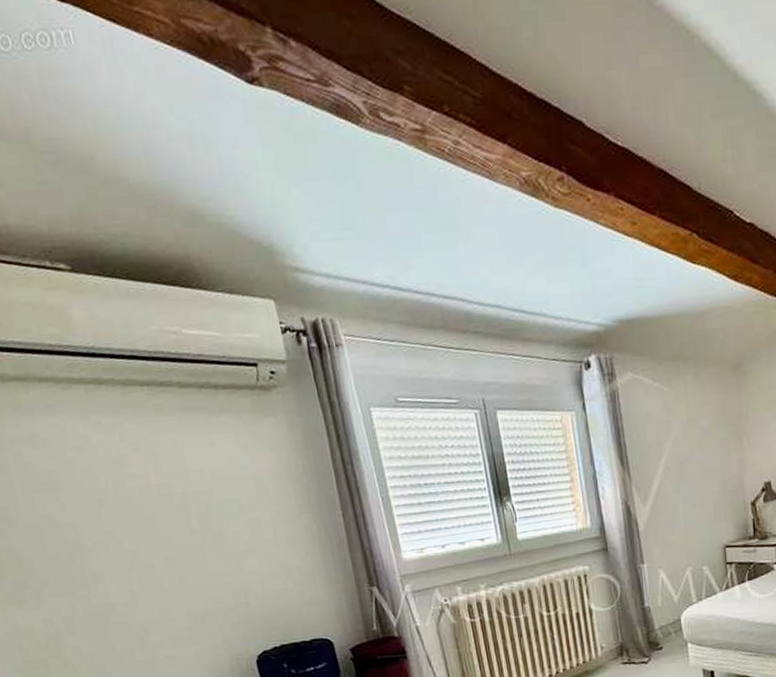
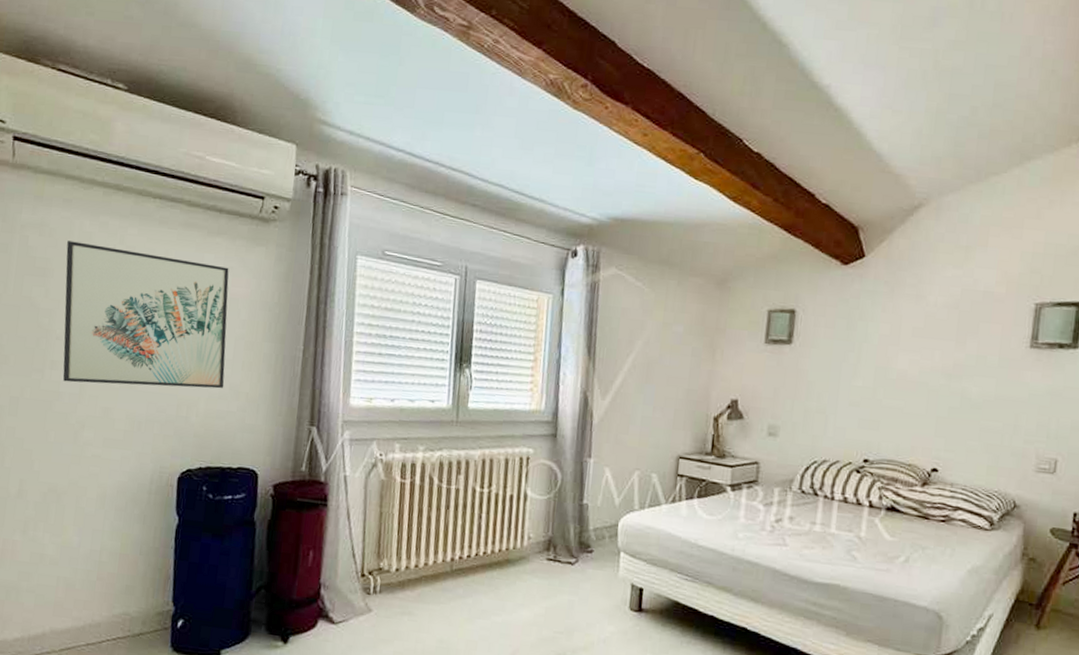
wall art: none [65,445,275,593] -> present [62,241,229,389]

